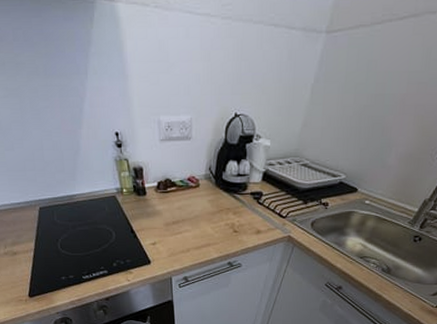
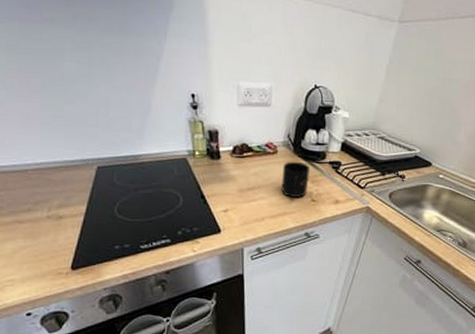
mug: none [204,194,232,229] -> present [281,161,310,197]

